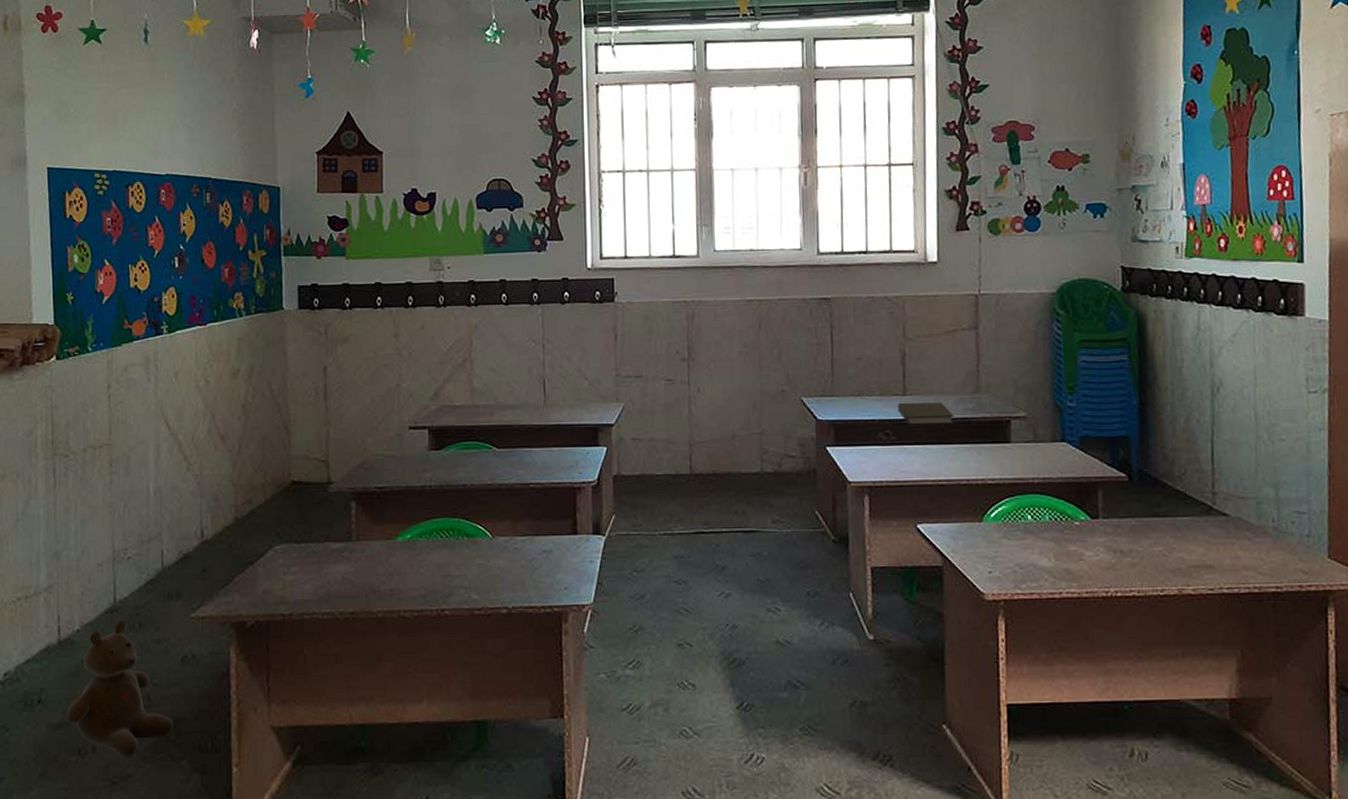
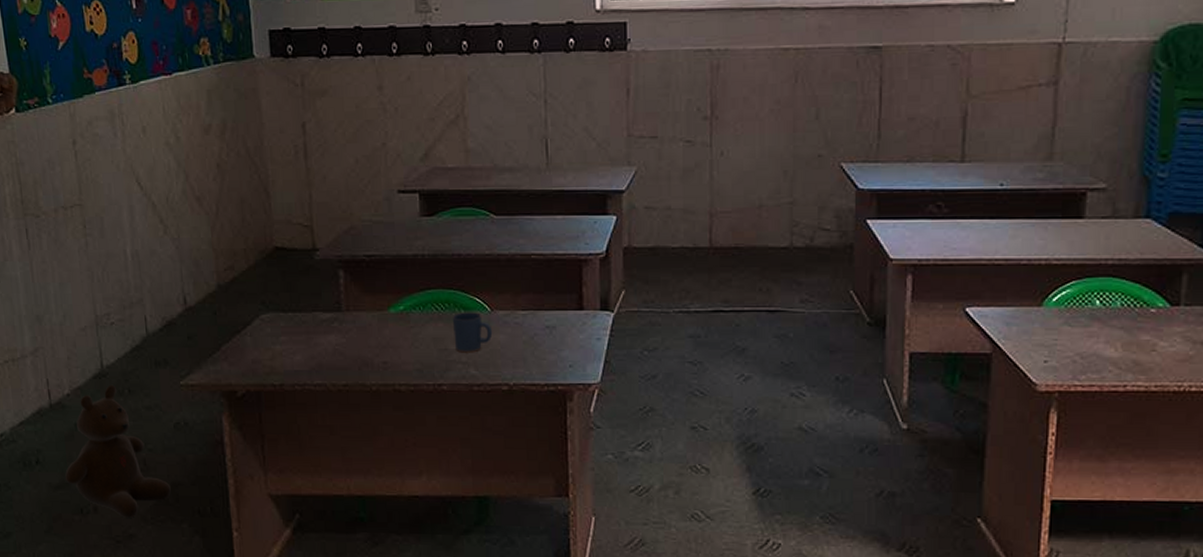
mug: none [455,539,494,578] -> present [452,312,493,353]
book: present [897,402,955,425] -> none [953,170,1020,196]

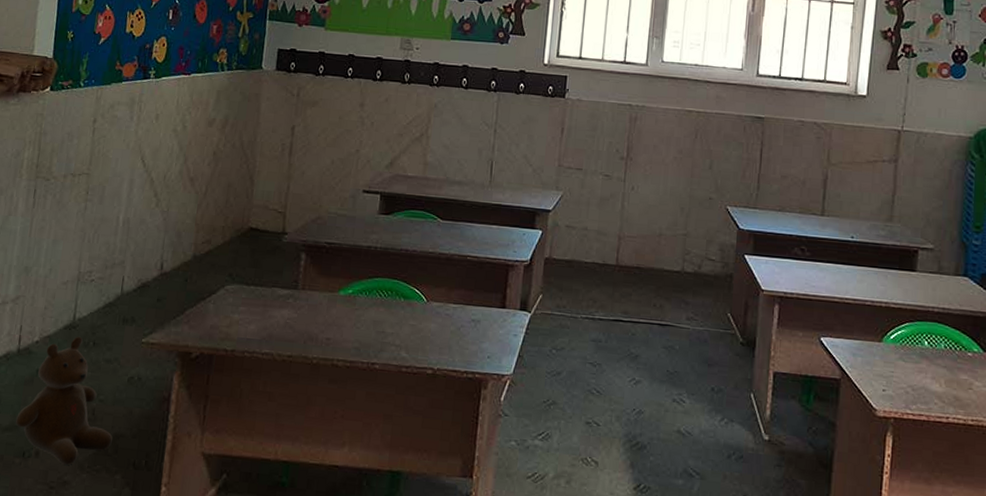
mug: present [452,312,493,353] -> none [391,300,426,338]

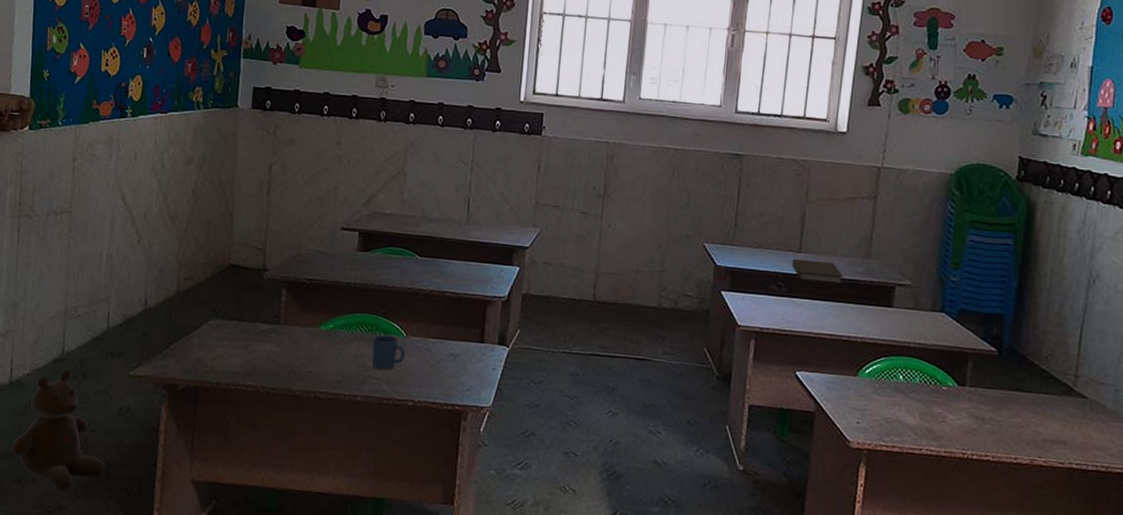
mug: none [391,300,426,338] -> present [372,335,406,371]
book: none [814,222,866,248] -> present [792,258,844,284]

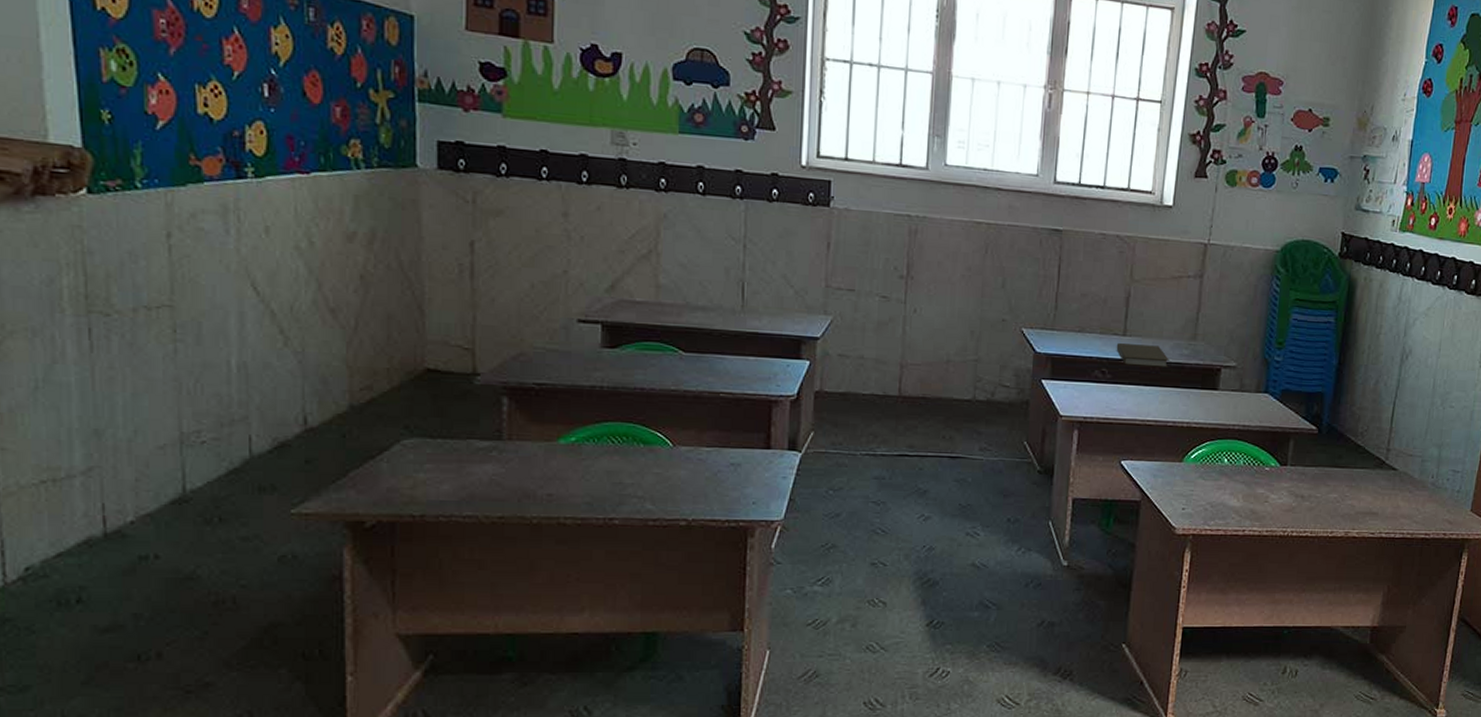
stuffed bear: present [11,369,105,491] -> none [117,511,267,664]
mug: present [372,335,406,371] -> none [629,446,674,488]

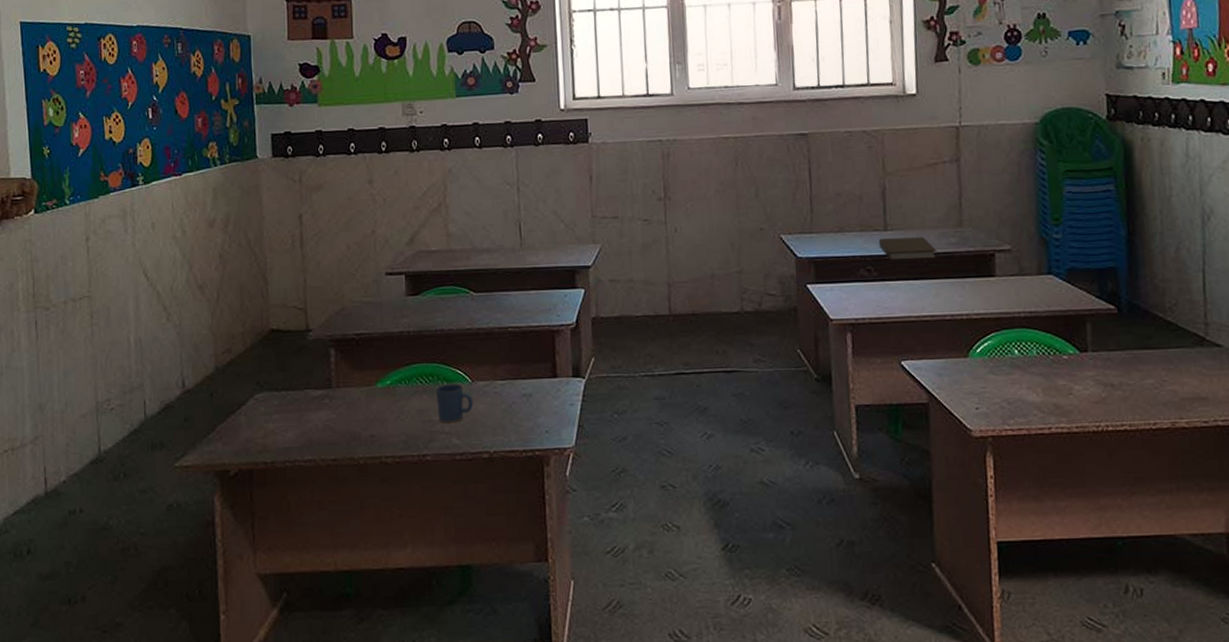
mug: none [629,446,674,488] -> present [435,383,474,423]

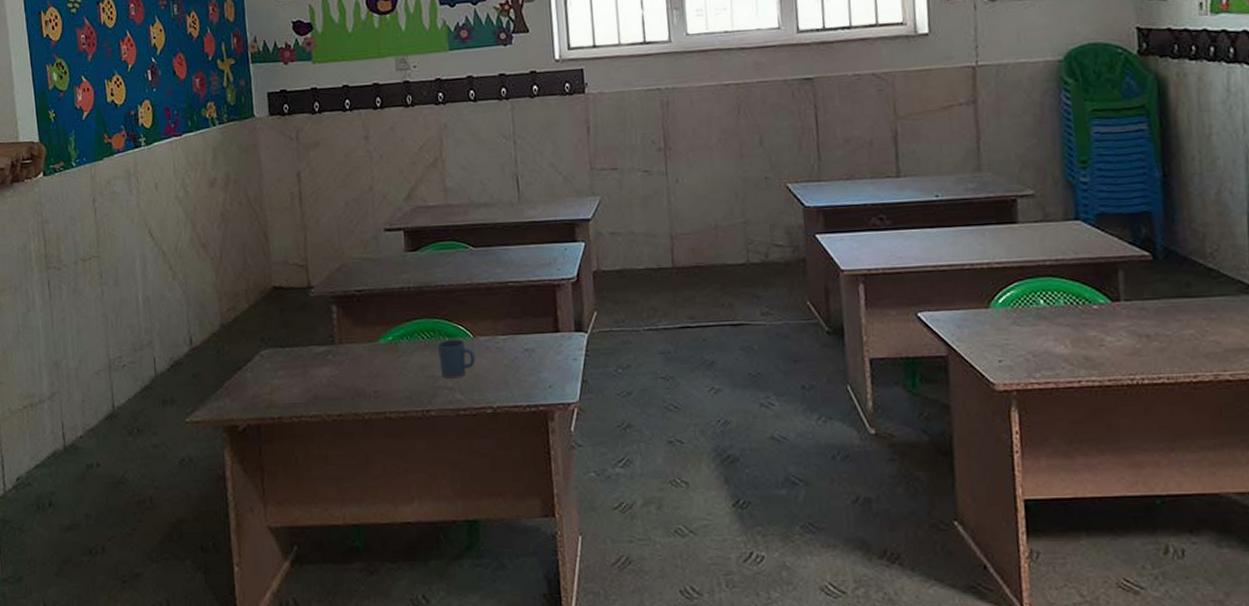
book: present [878,237,937,261] -> none [891,183,955,208]

